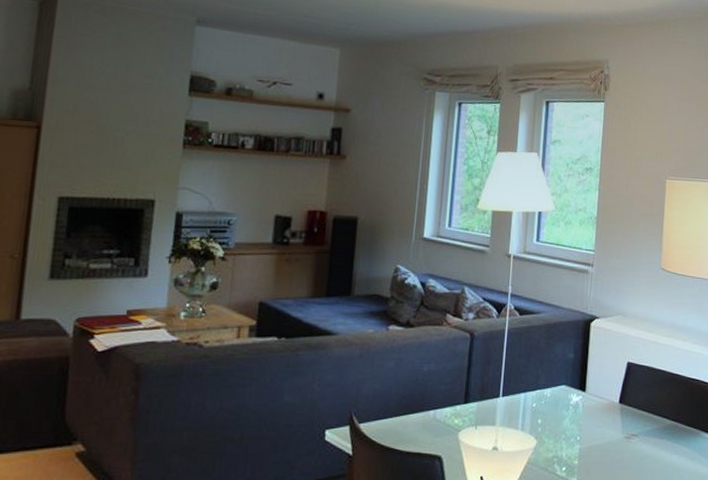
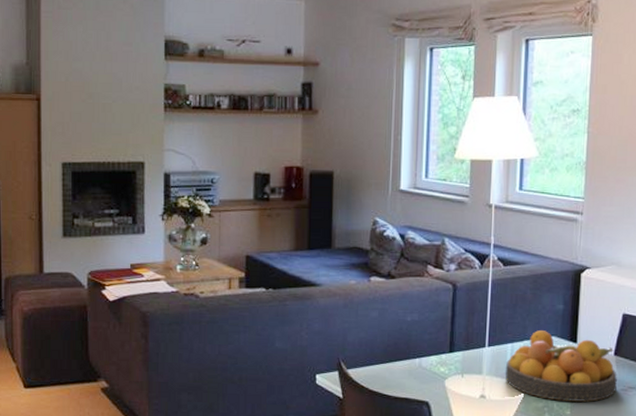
fruit bowl: none [517,379,622,451] -> present [504,330,617,402]

